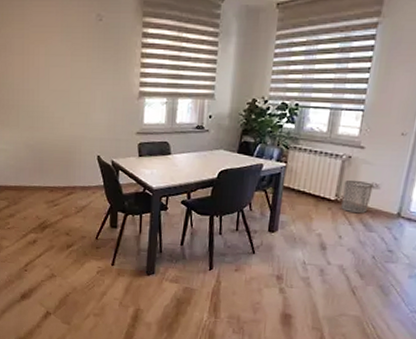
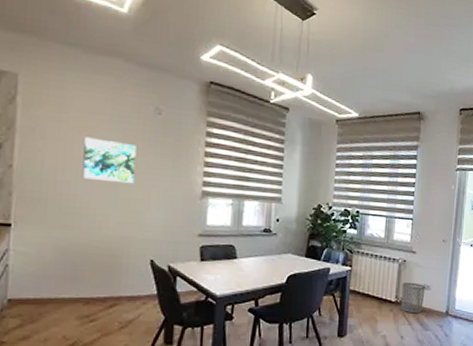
wall art: none [42,49,83,89] -> present [82,137,137,184]

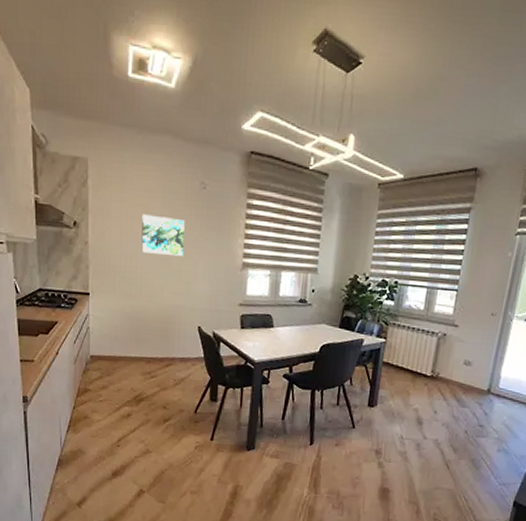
waste bin: present [401,282,425,314] -> none [436,356,466,390]

